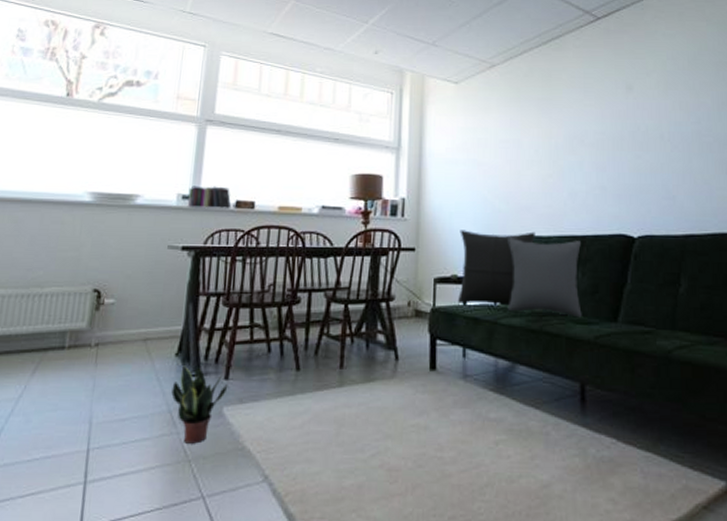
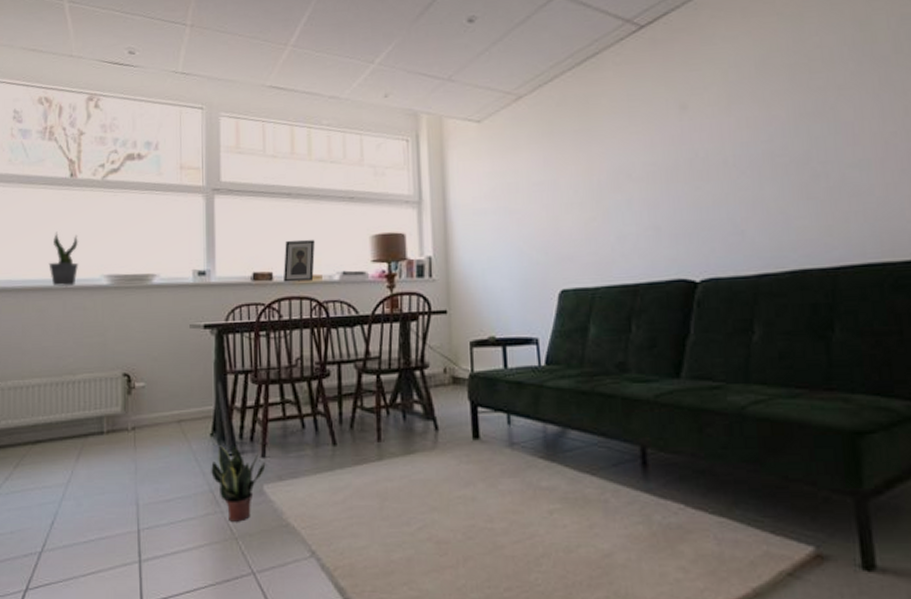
potted plant: none [31,146,66,201] -> present [48,231,79,288]
books: present [187,185,232,209] -> none [203,259,249,285]
picture frame: none [264,174,299,212] -> present [283,240,316,282]
pillow: present [458,230,535,306] -> none [494,283,580,367]
pillow: present [507,238,582,318] -> none [549,290,639,375]

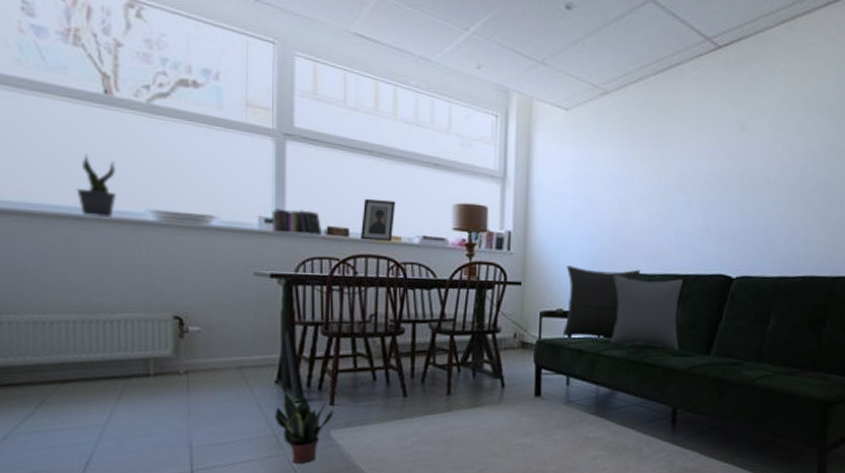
books: none [203,259,249,285] -> present [271,208,323,236]
pillow: none [494,283,580,367] -> present [563,265,640,339]
pillow: none [549,290,639,375] -> present [610,275,683,350]

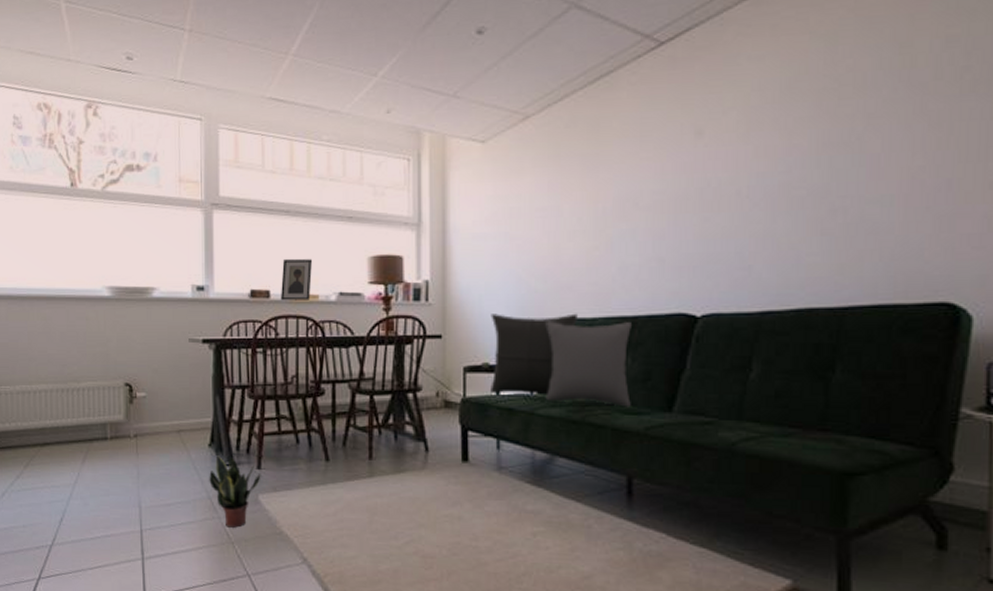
potted plant: present [76,154,117,219] -> none [51,241,81,297]
books: present [271,208,323,236] -> none [202,275,247,300]

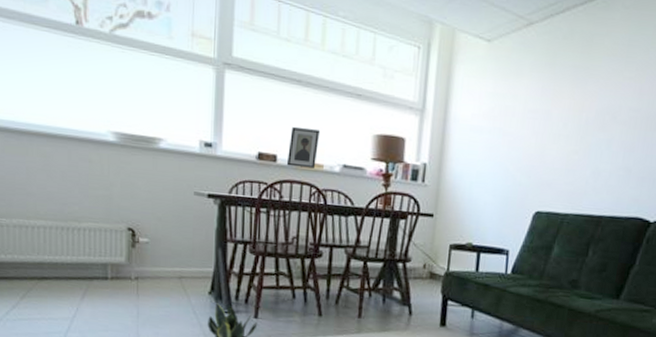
pillow: present [491,313,577,395] -> none [471,200,553,276]
pillow: present [545,321,631,407] -> none [517,212,597,292]

